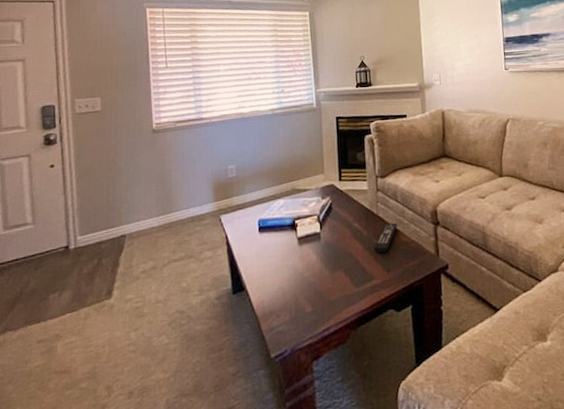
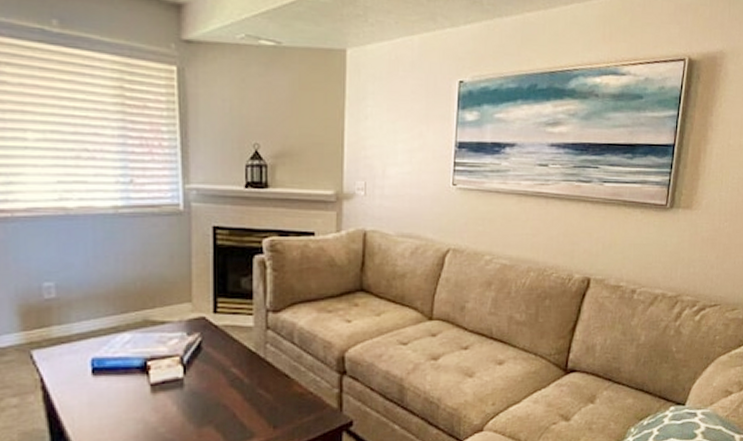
remote control: present [373,223,398,253] -> none [256,370,292,406]

